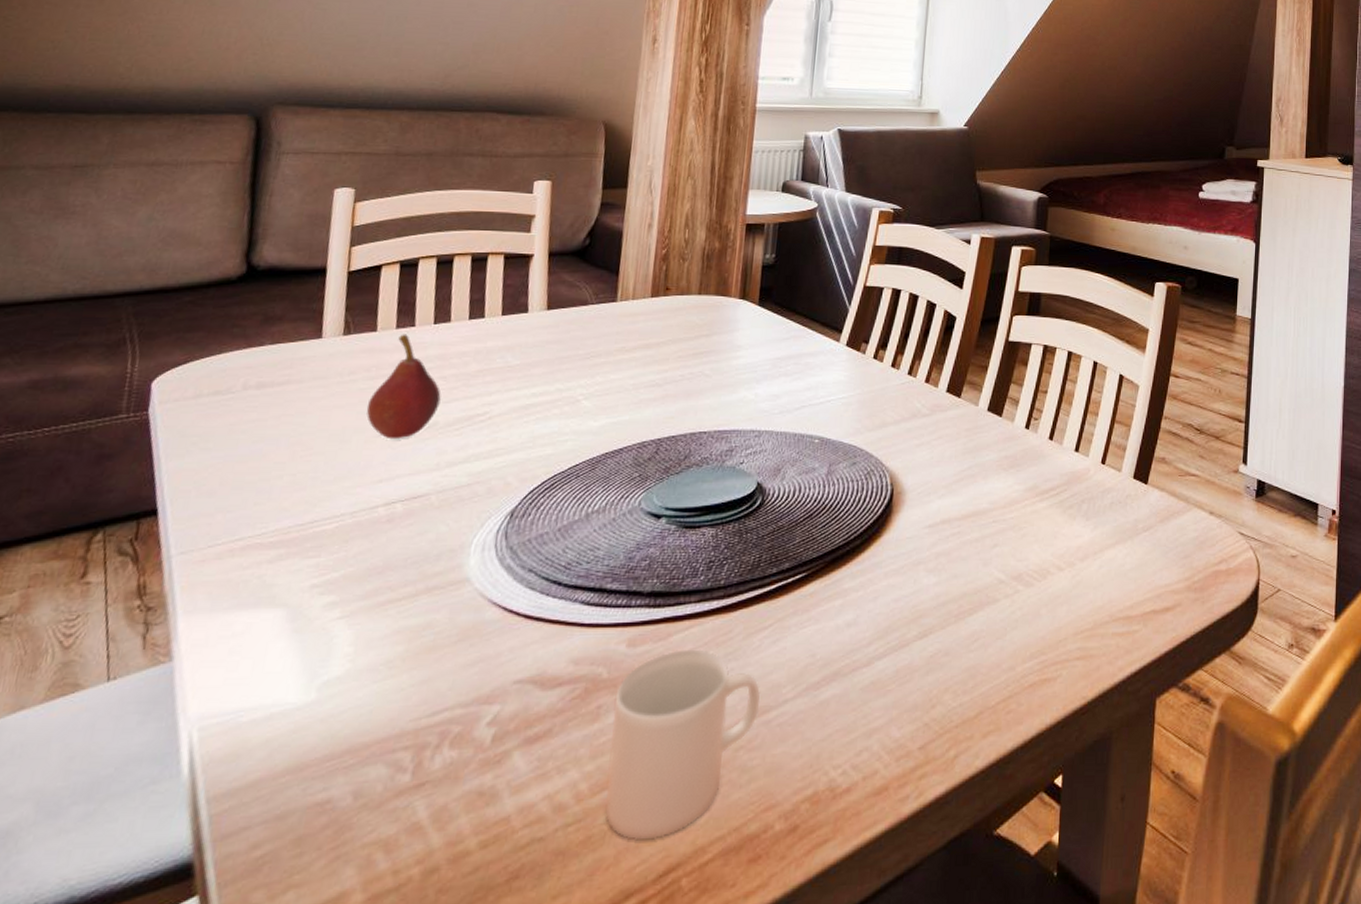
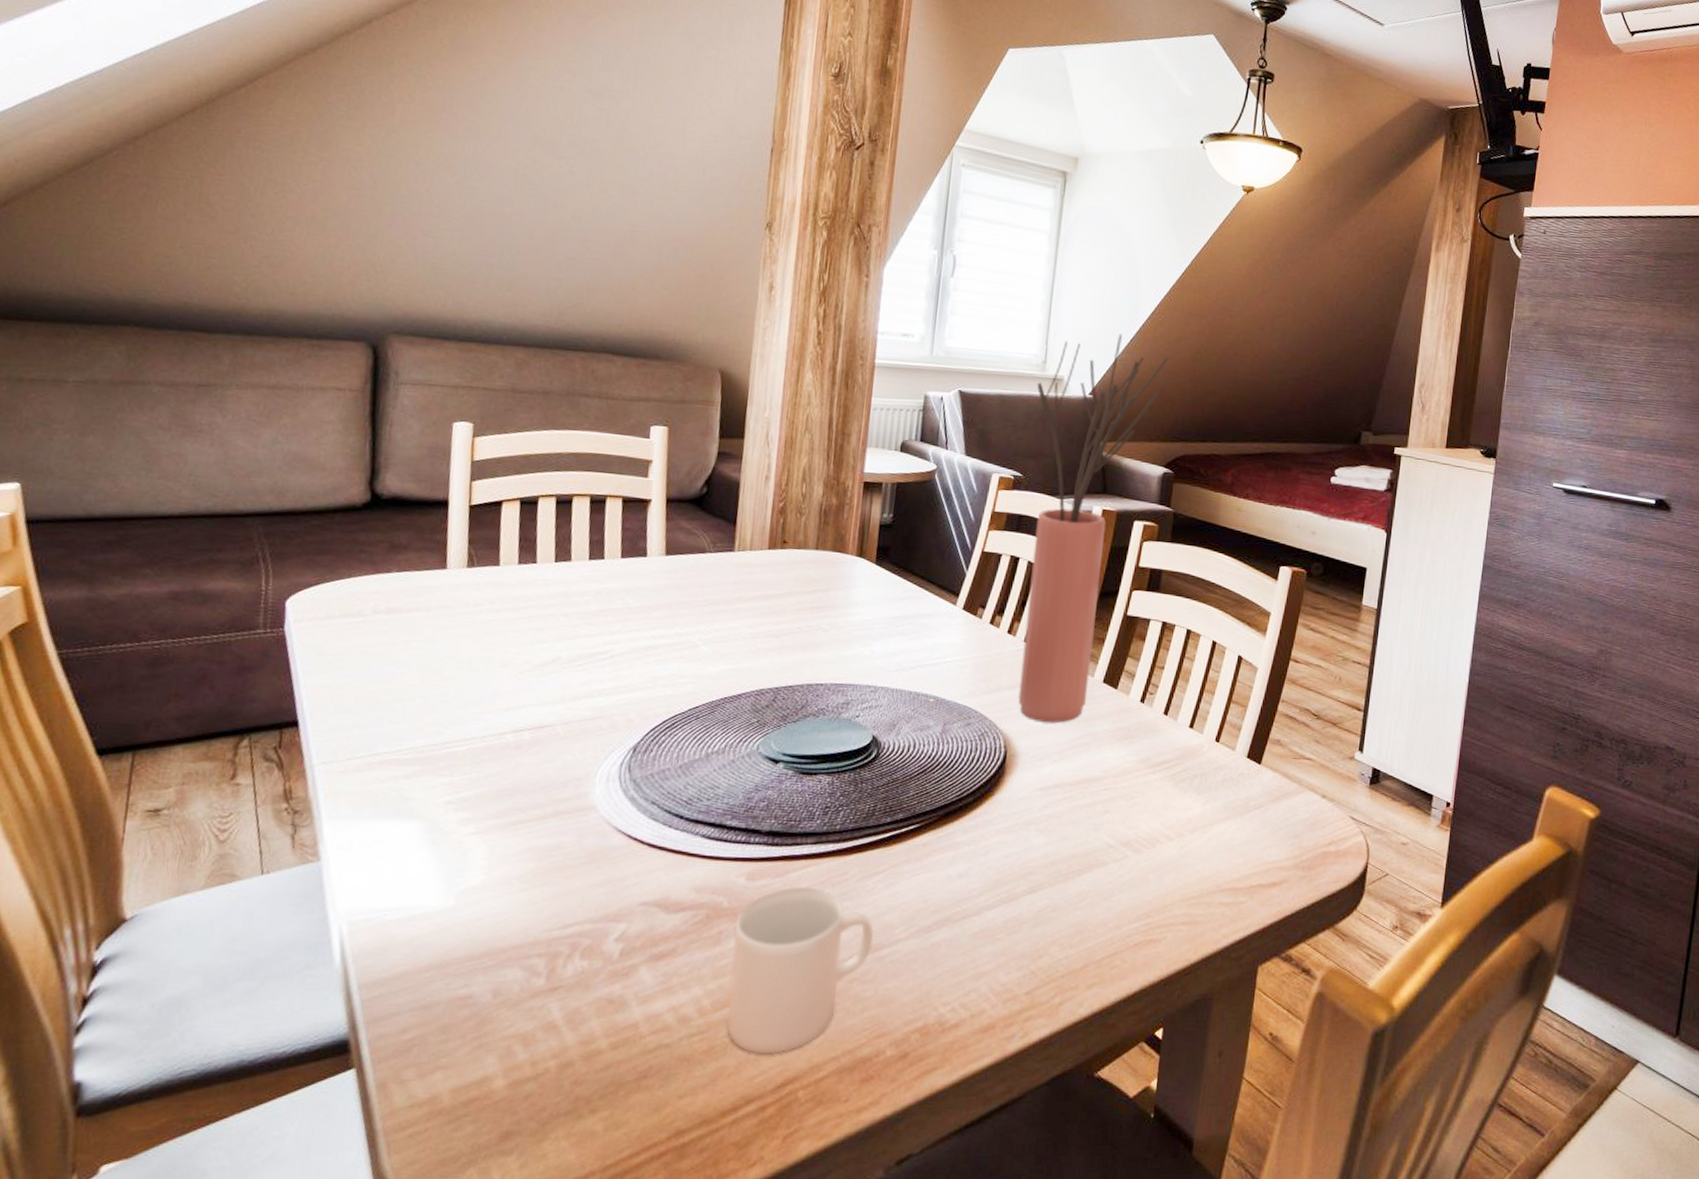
fruit: present [366,334,441,440] -> none [492,570,564,671]
vase: none [903,66,1039,455] -> present [1018,333,1169,723]

